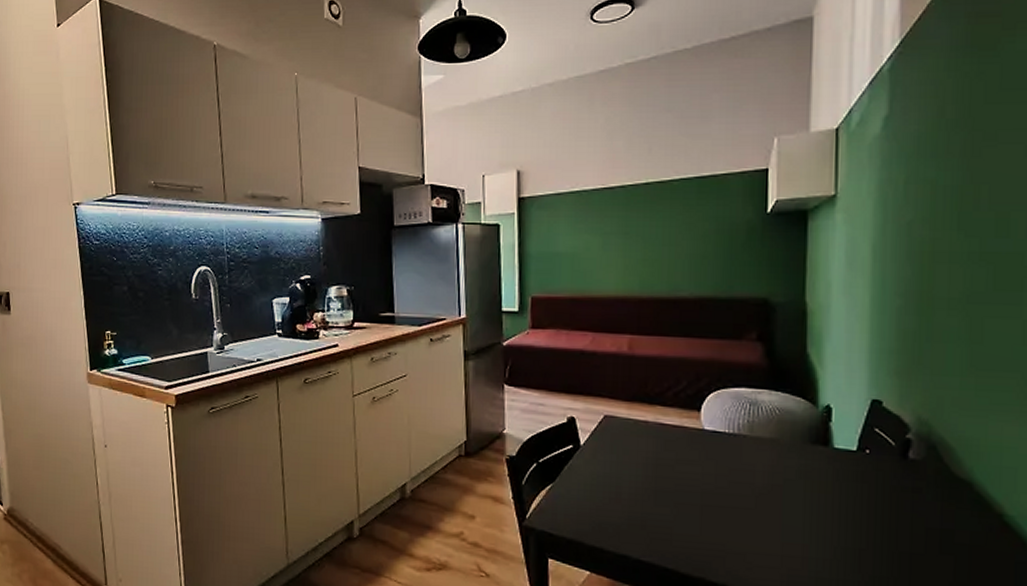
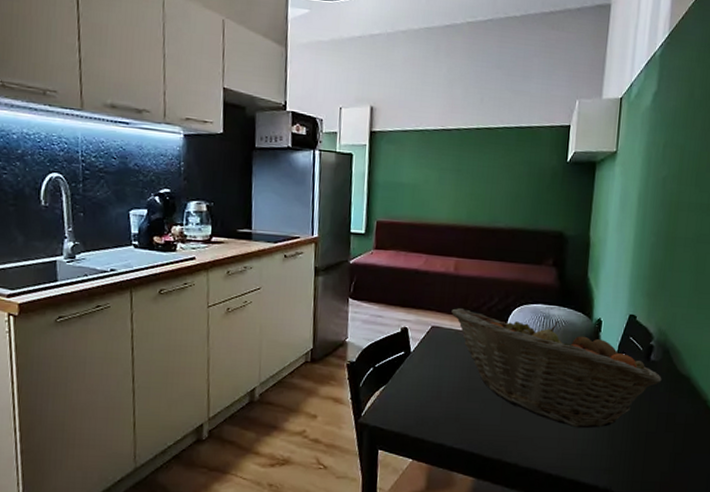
fruit basket: none [628,394,928,545] -> present [451,308,662,429]

